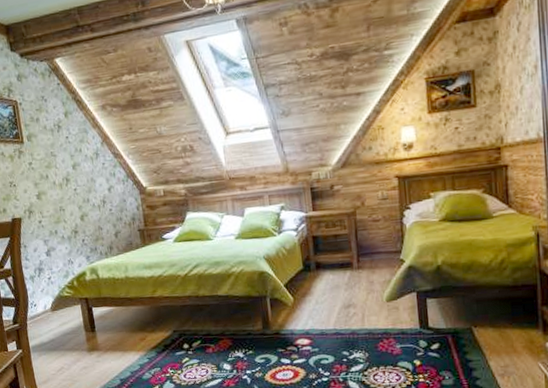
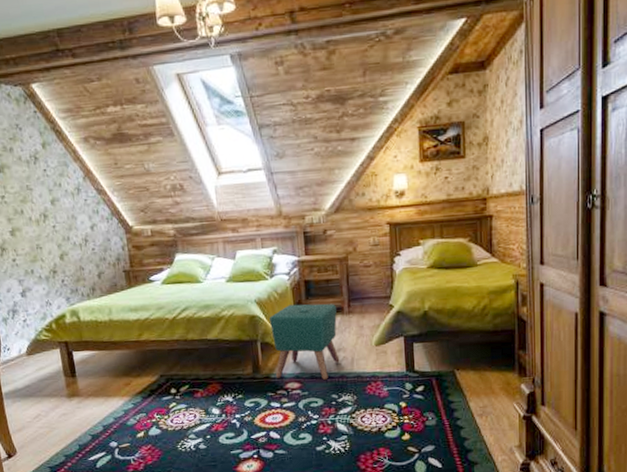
ottoman: none [278,259,350,337] -> present [269,303,340,381]

